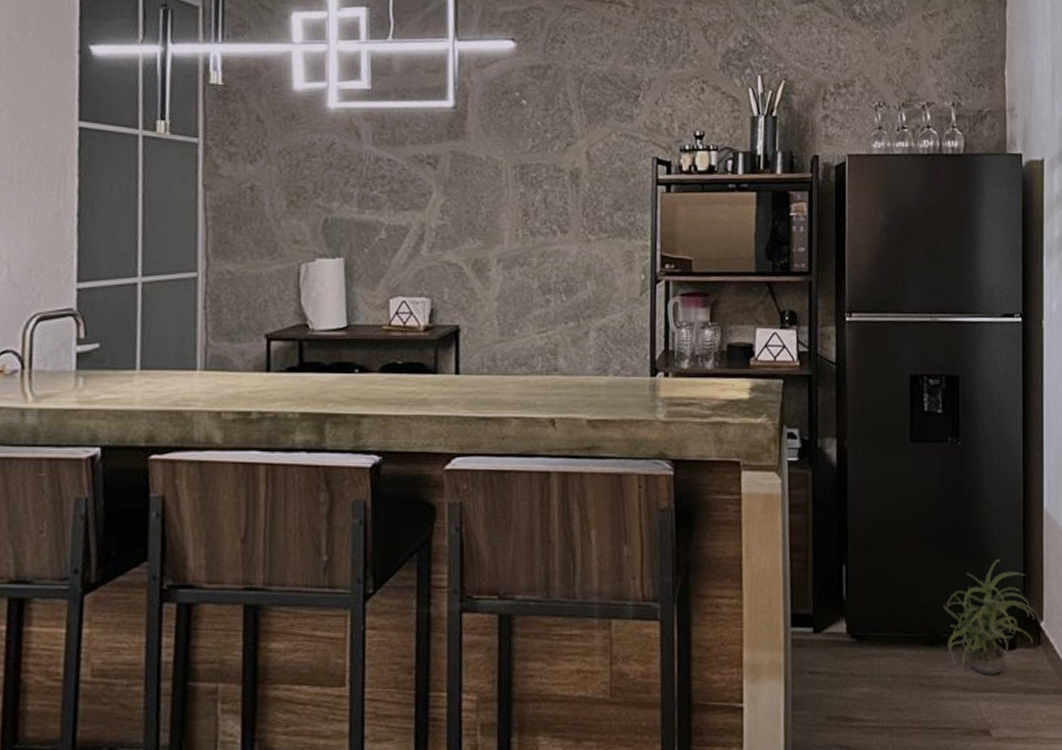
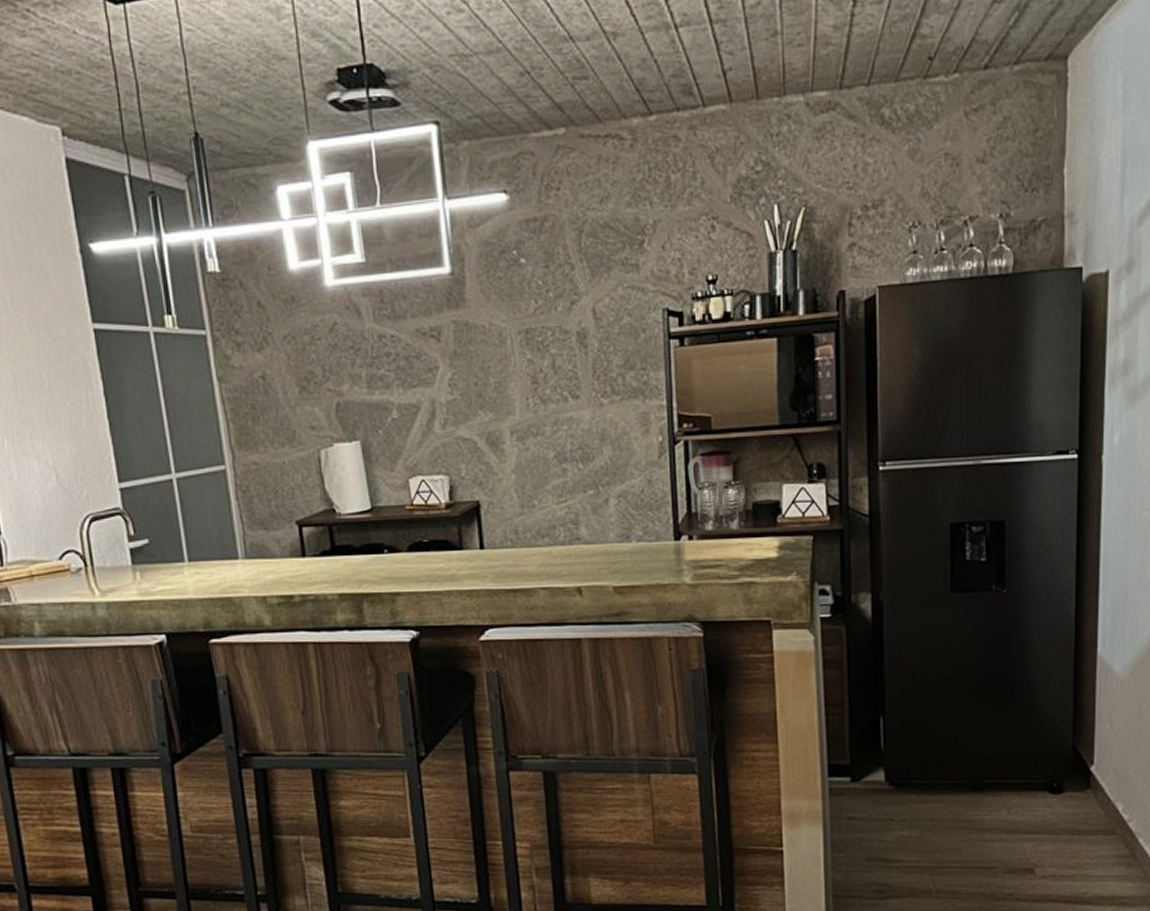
potted plant: present [943,559,1035,675] -> none [986,706,1085,818]

